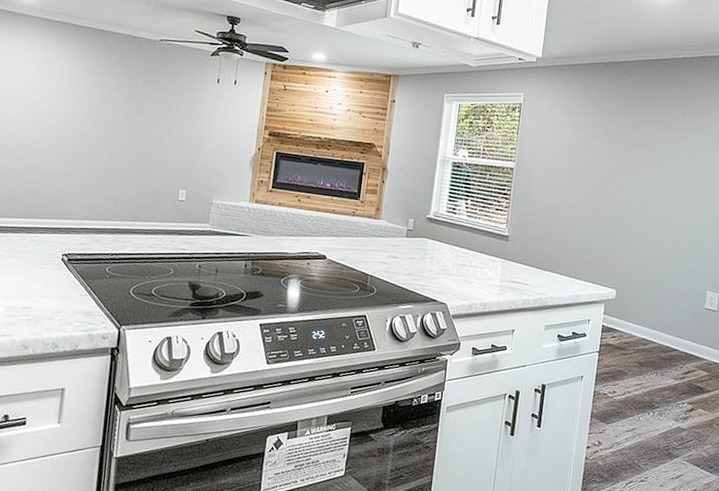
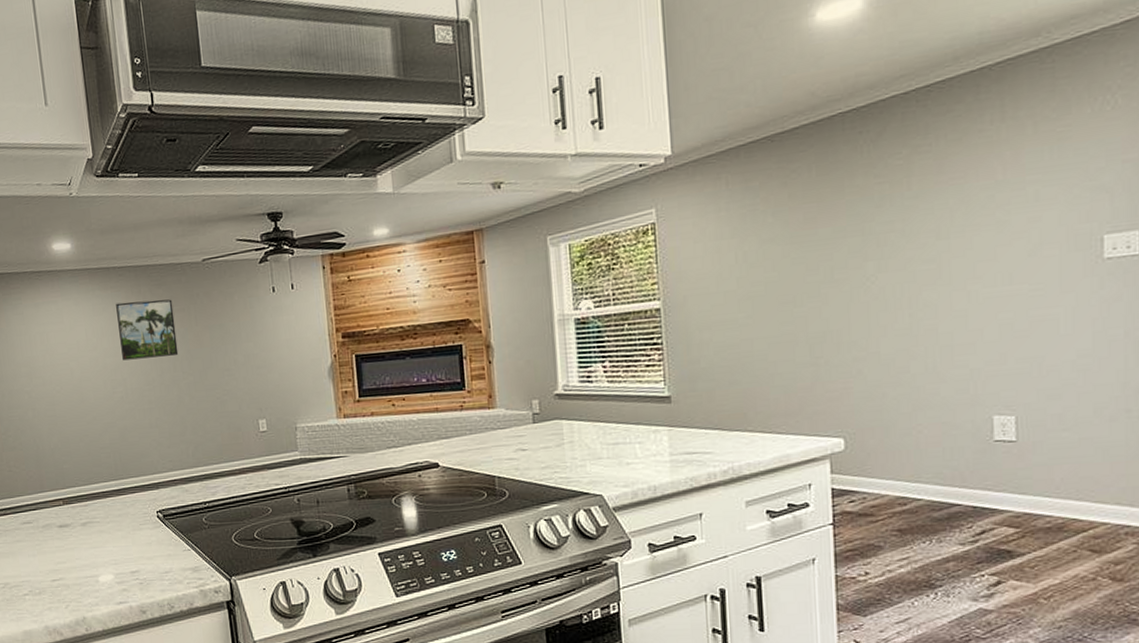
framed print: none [63,57,124,117] -> present [116,299,179,361]

